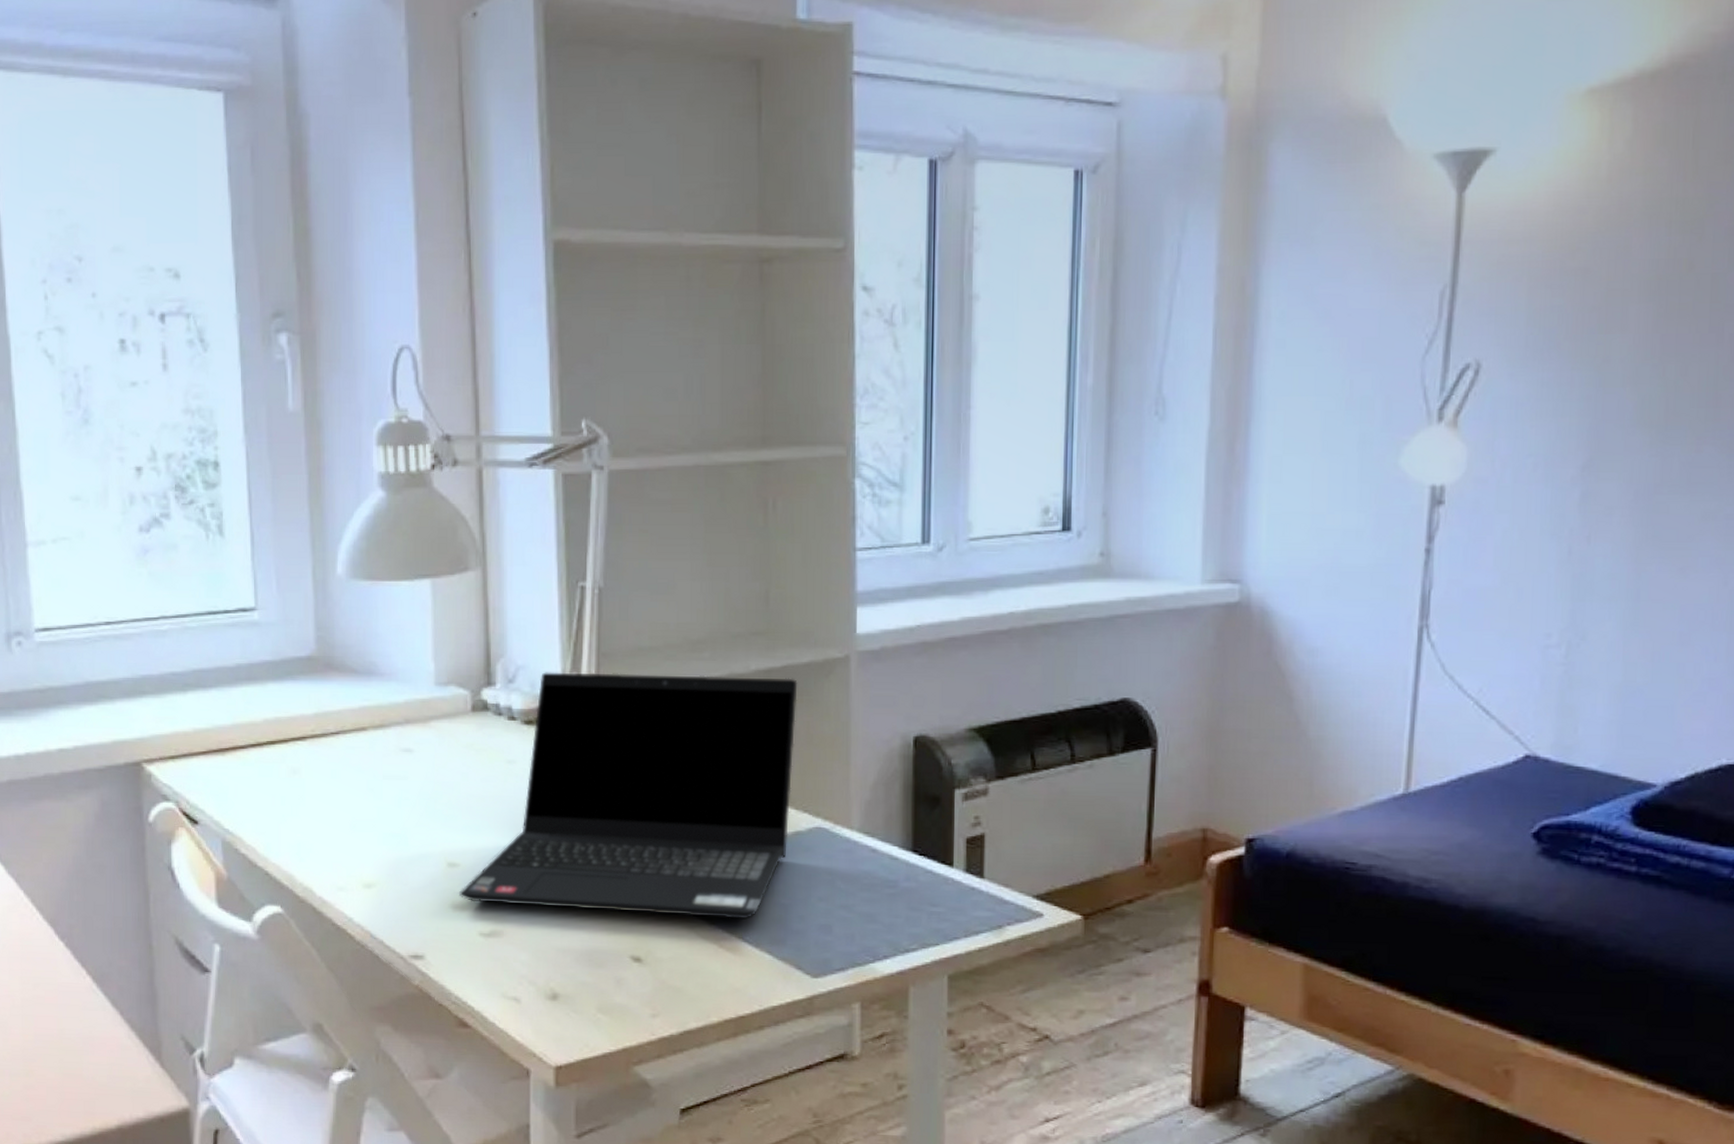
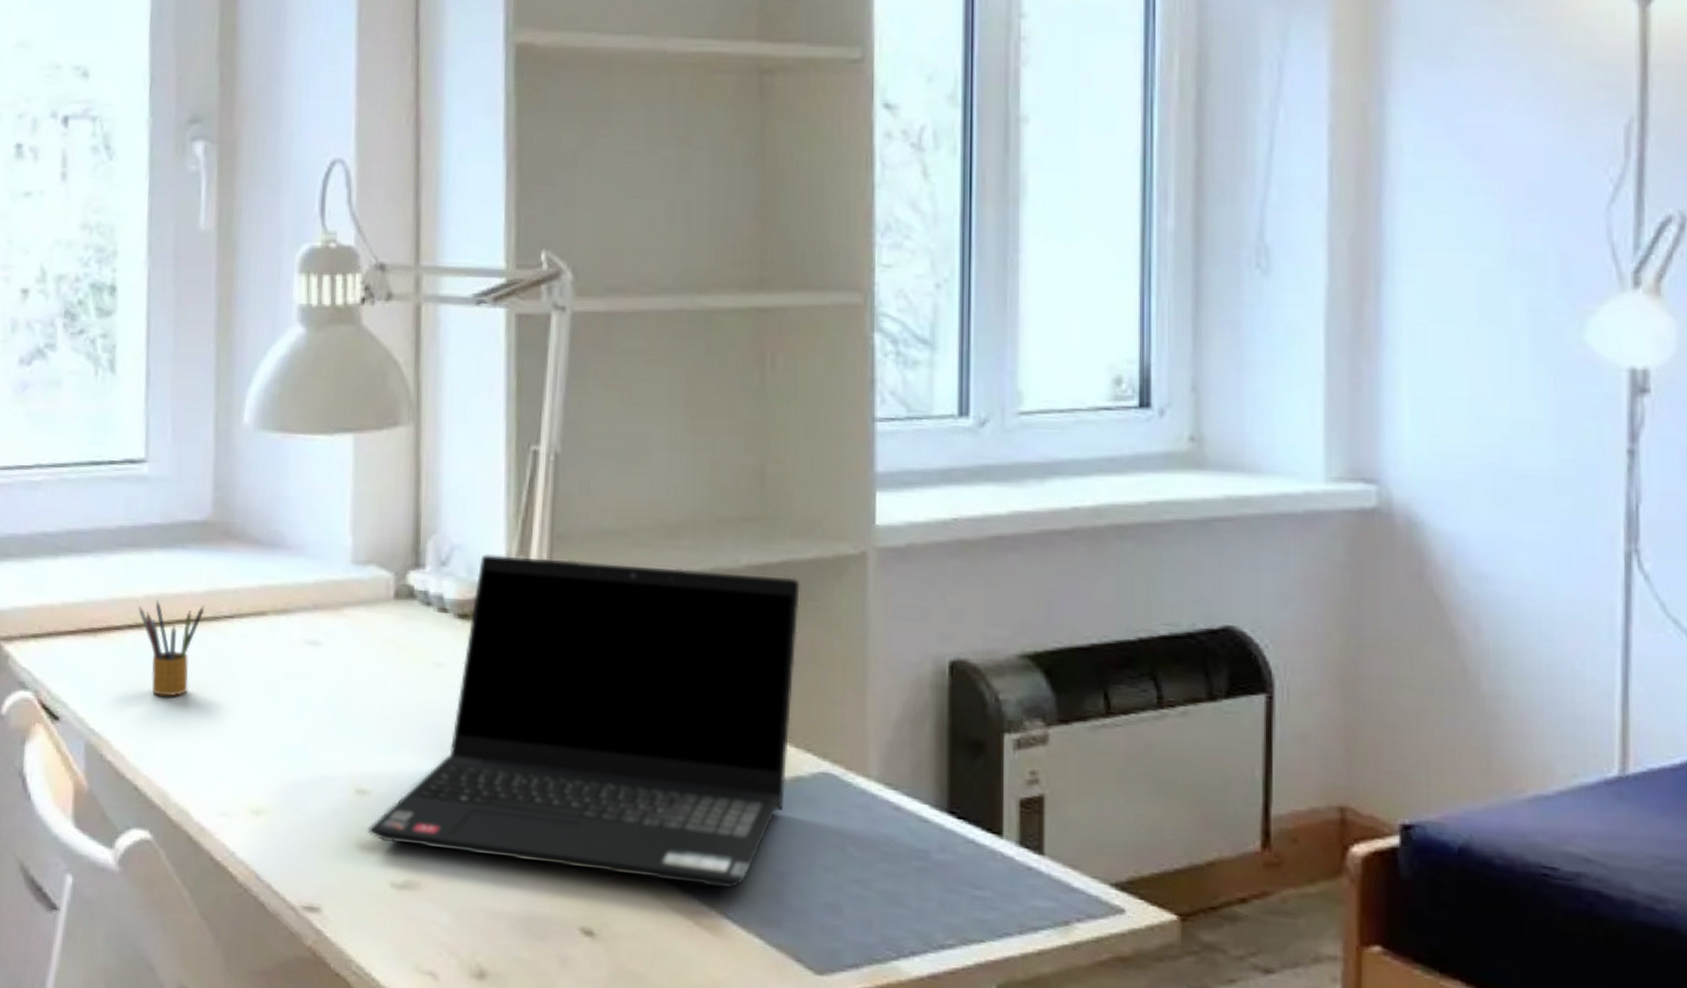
pencil box: none [259,722,315,800] -> present [139,599,205,697]

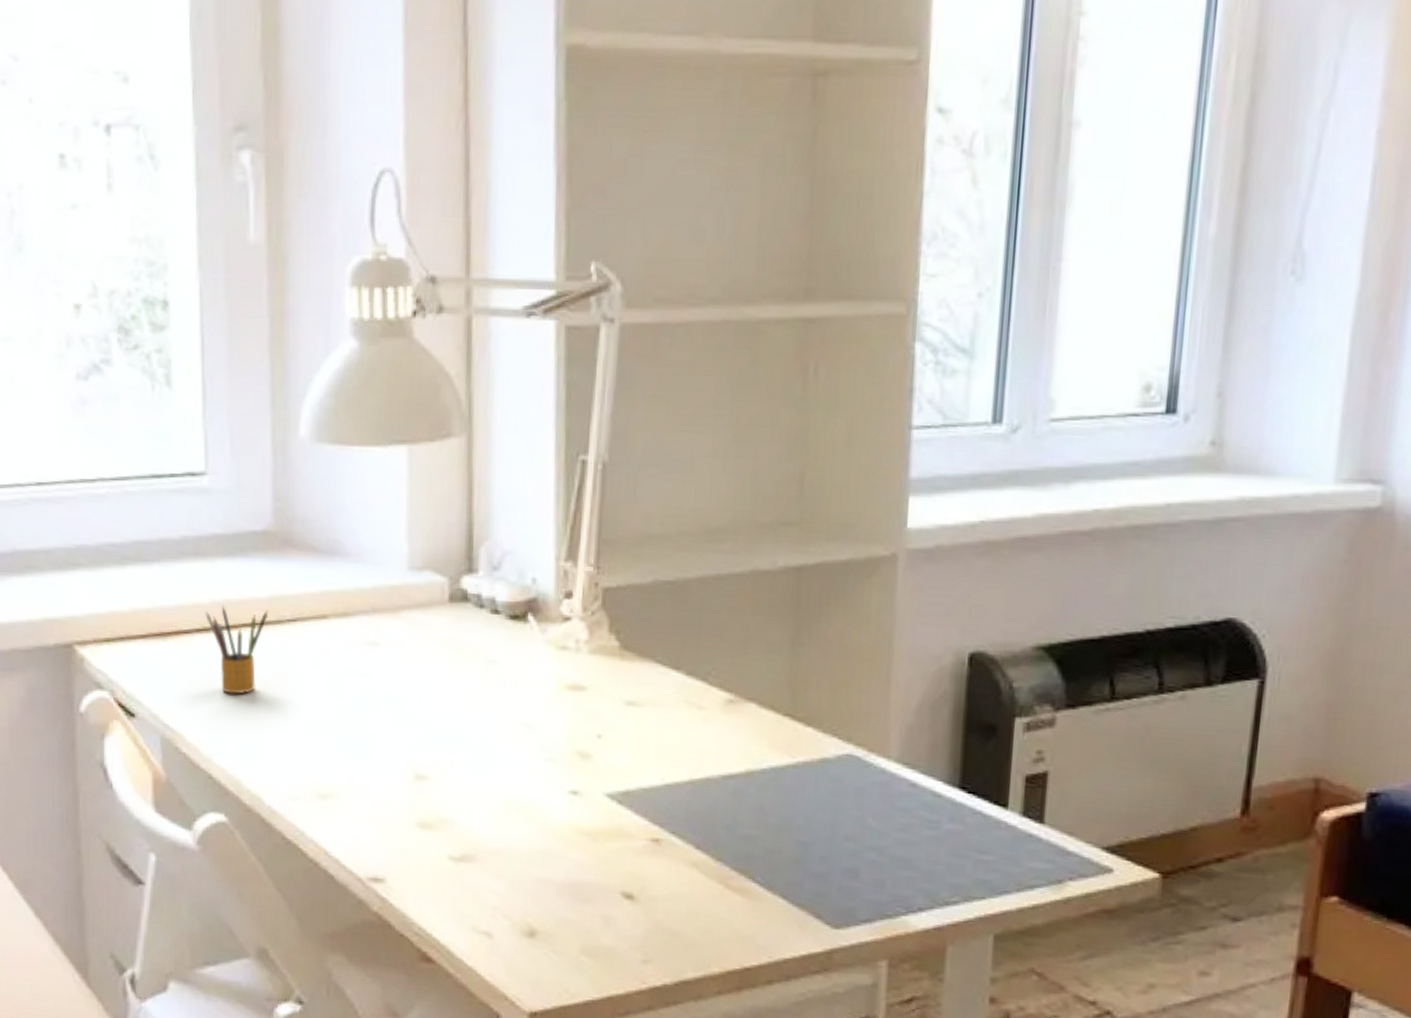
laptop computer: present [368,554,800,888] -> none [427,559,833,856]

